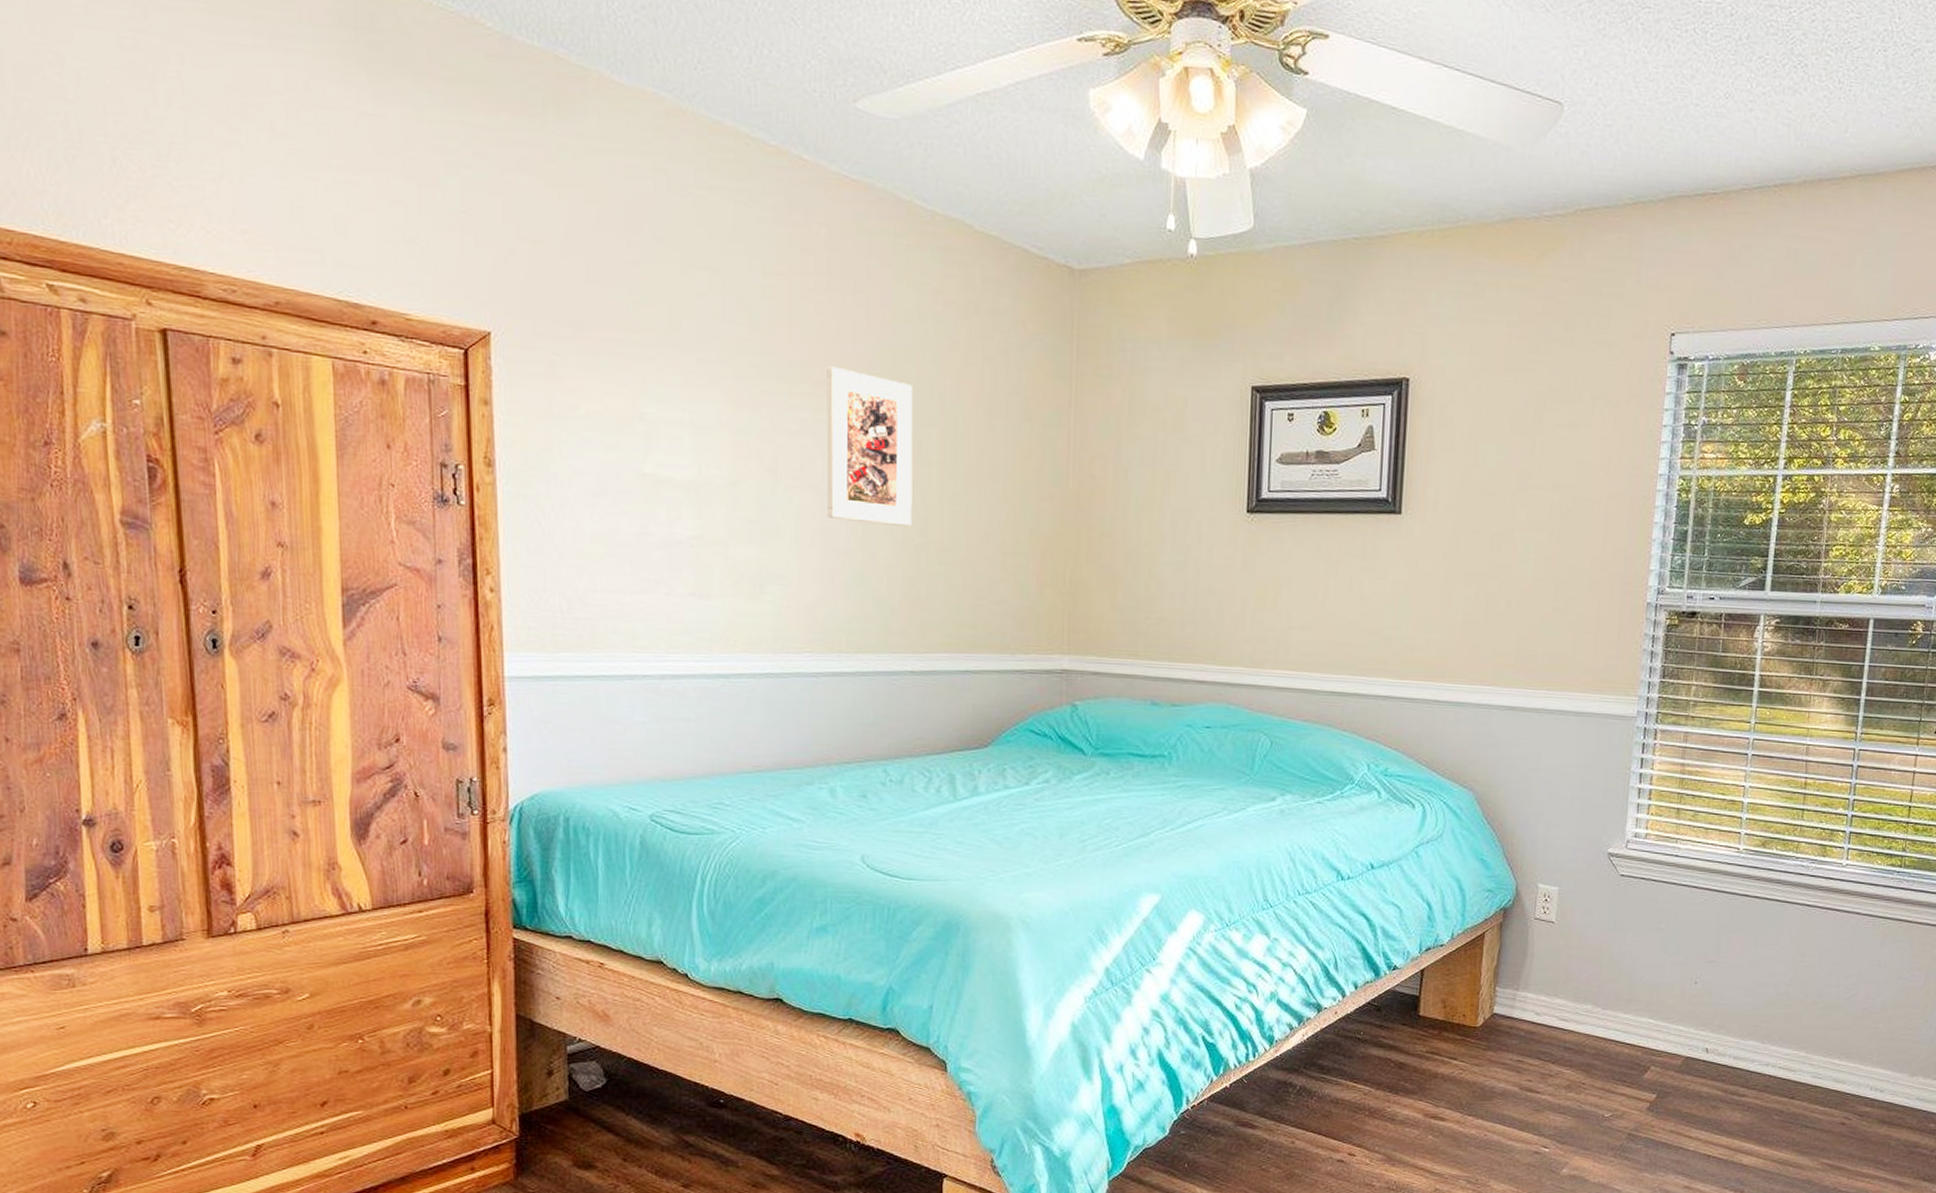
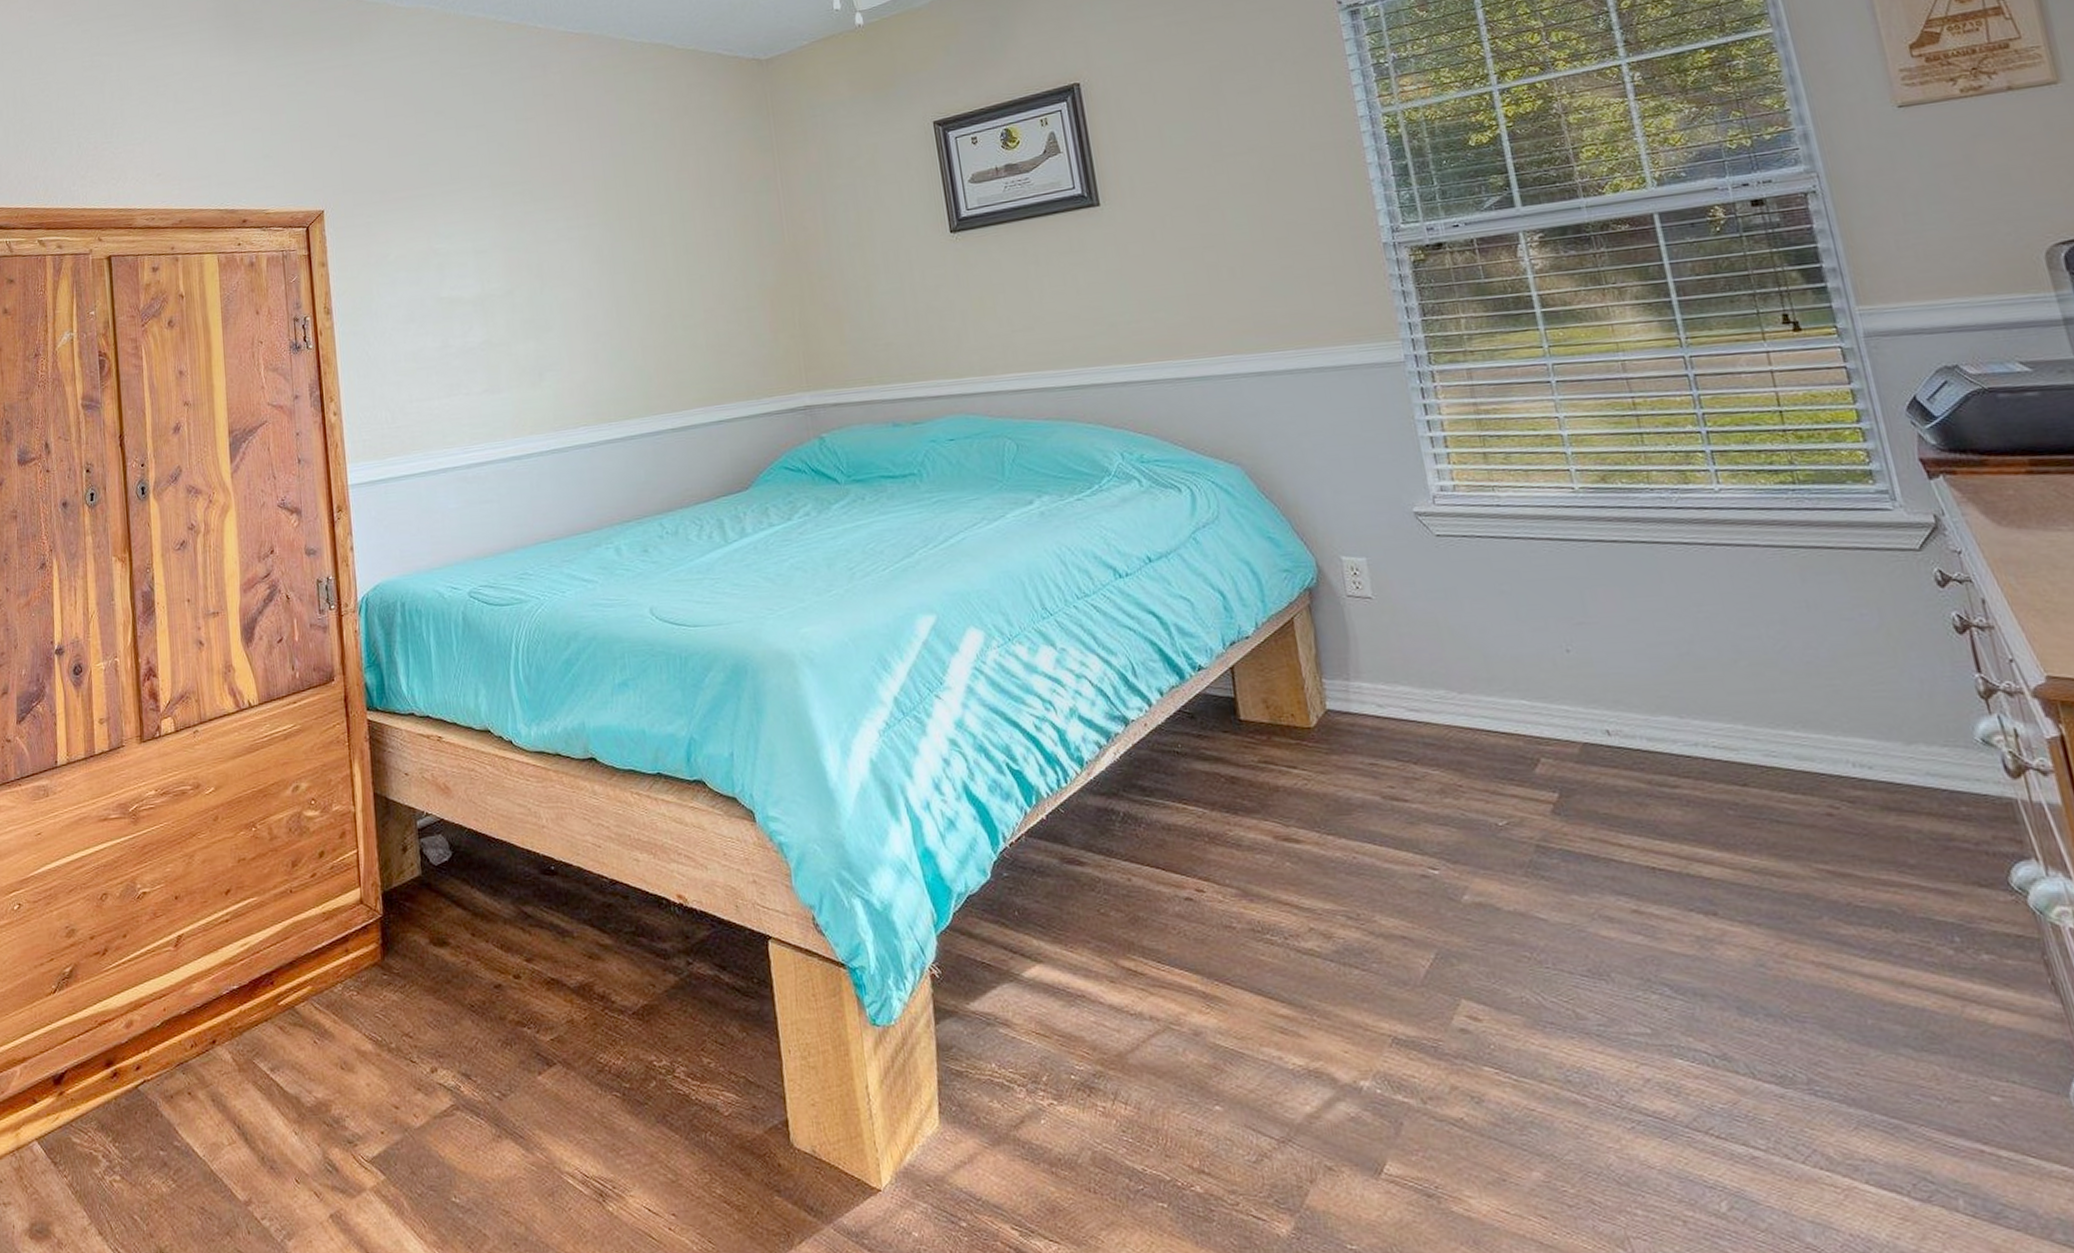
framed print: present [826,366,913,526] -> none [573,181,656,307]

